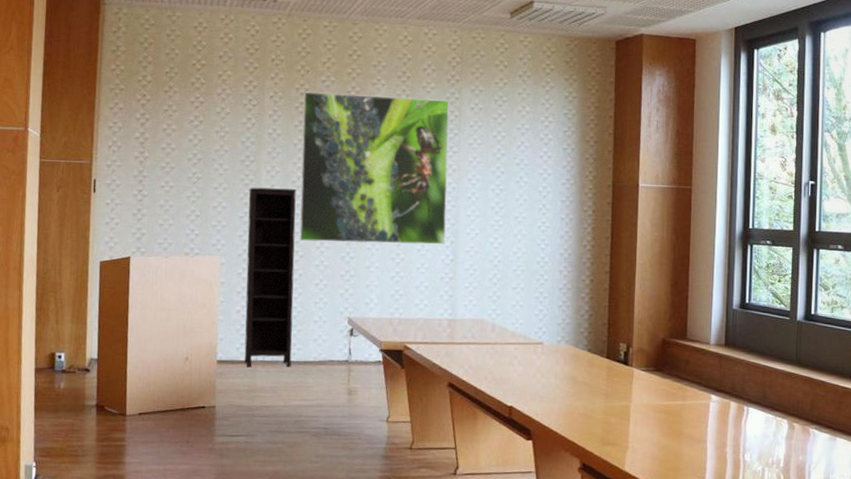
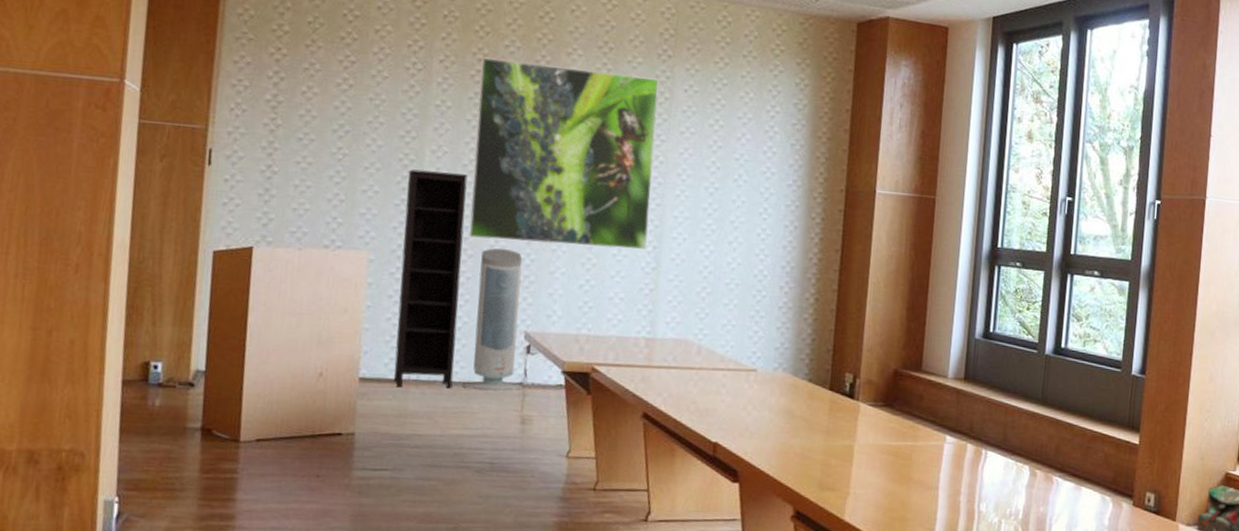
air purifier: none [299,248,348,368] -> present [462,248,523,391]

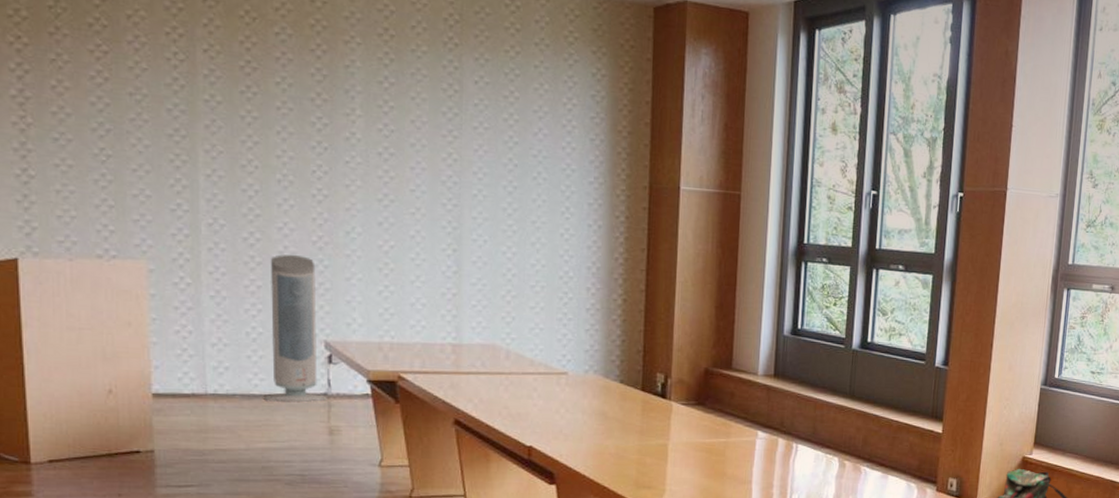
bookcase: present [393,169,468,389] -> none [181,171,253,402]
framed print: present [469,57,659,250] -> none [251,46,448,253]

